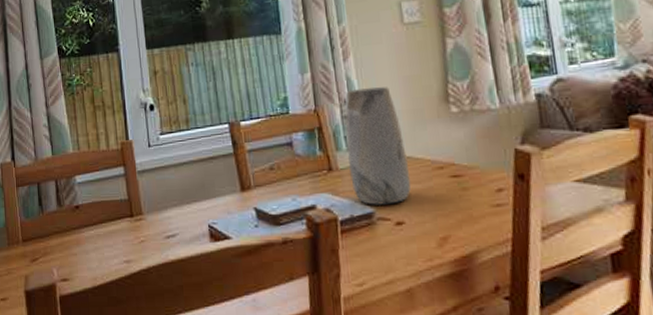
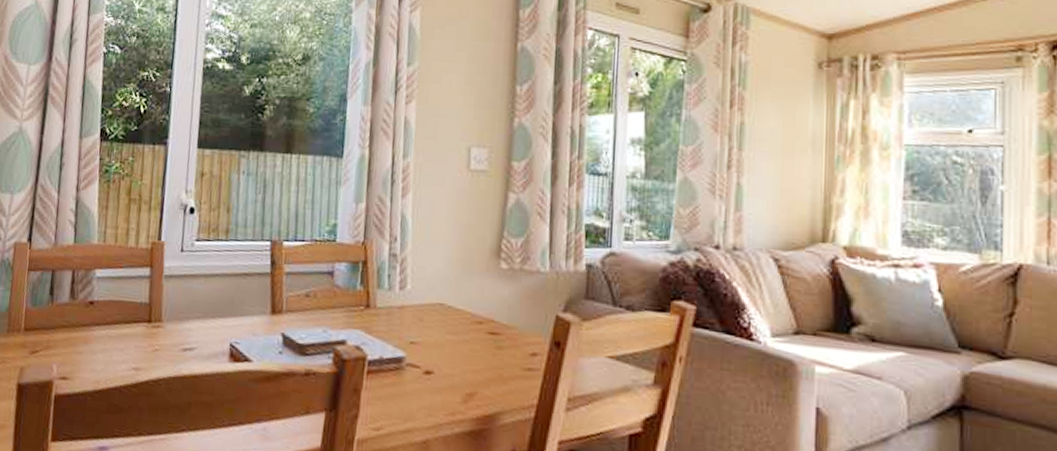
vase: present [345,86,411,205] -> none [387,228,448,352]

